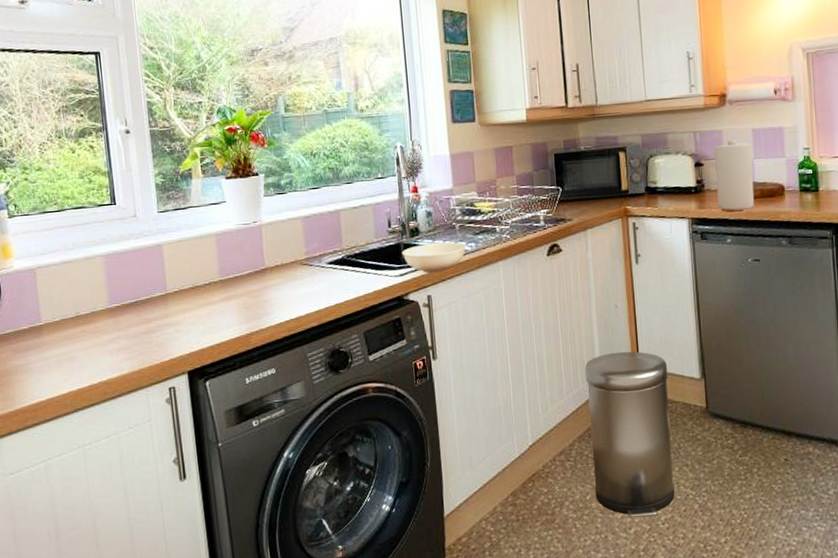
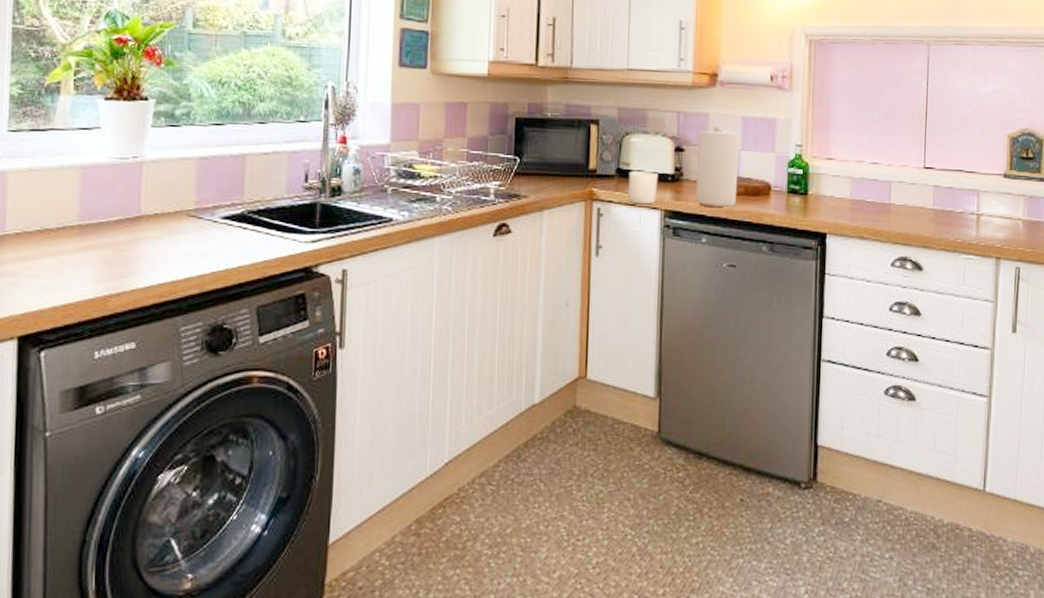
bowl: present [401,242,466,274] -> none [317,207,398,244]
pedal bin: present [584,351,675,519] -> none [517,358,619,560]
mug: none [656,186,684,216] -> present [628,171,658,205]

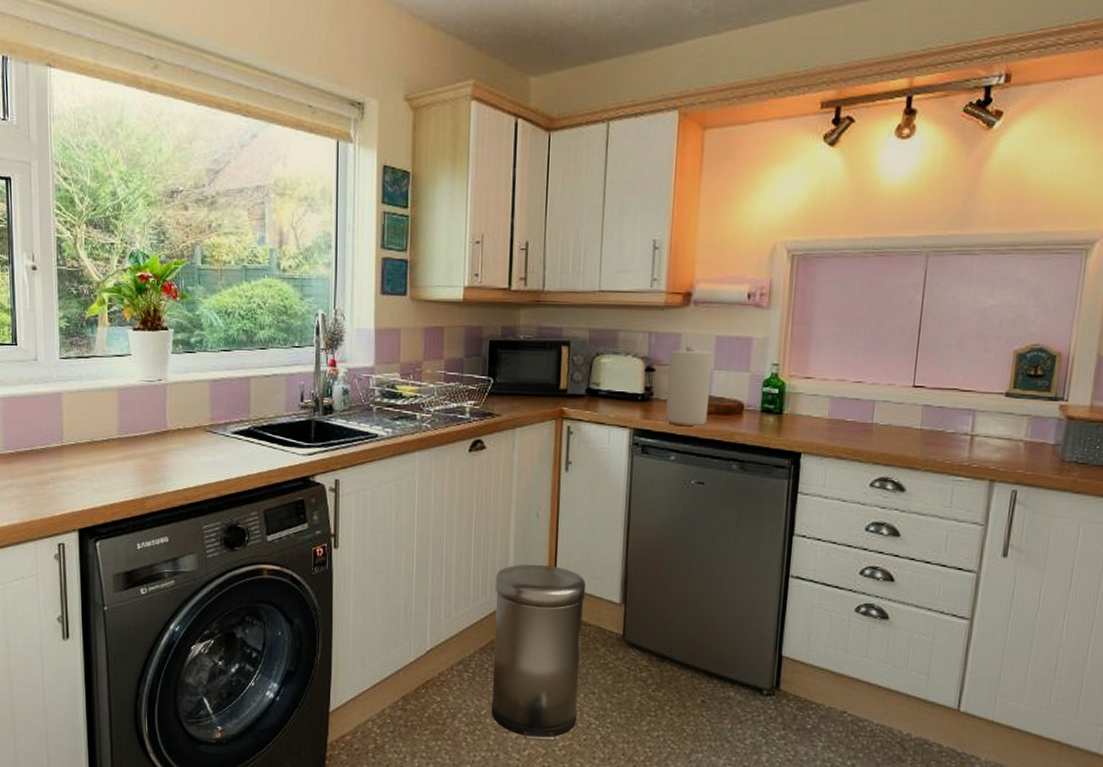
pedal bin: none [517,358,619,560] -> present [491,564,586,742]
mug: present [628,171,658,205] -> none [597,391,628,423]

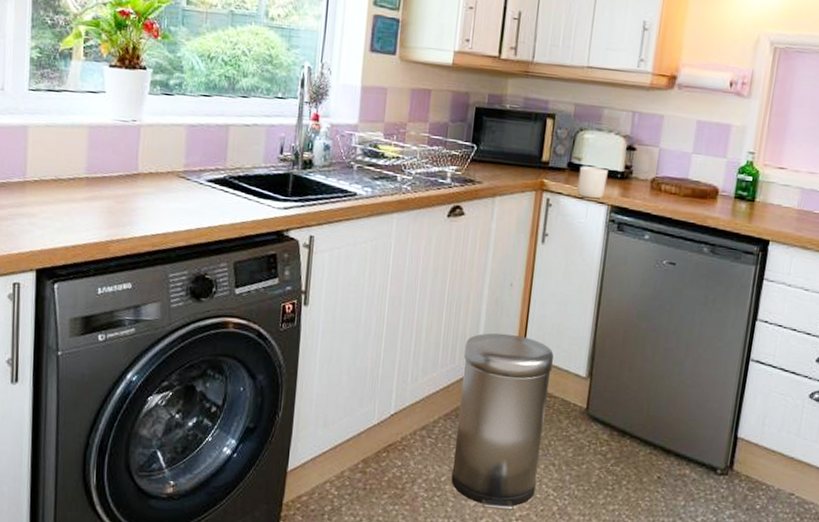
mug: none [597,391,628,423] -> present [577,166,608,199]
paper towel holder: present [666,346,713,427] -> none [643,128,693,208]

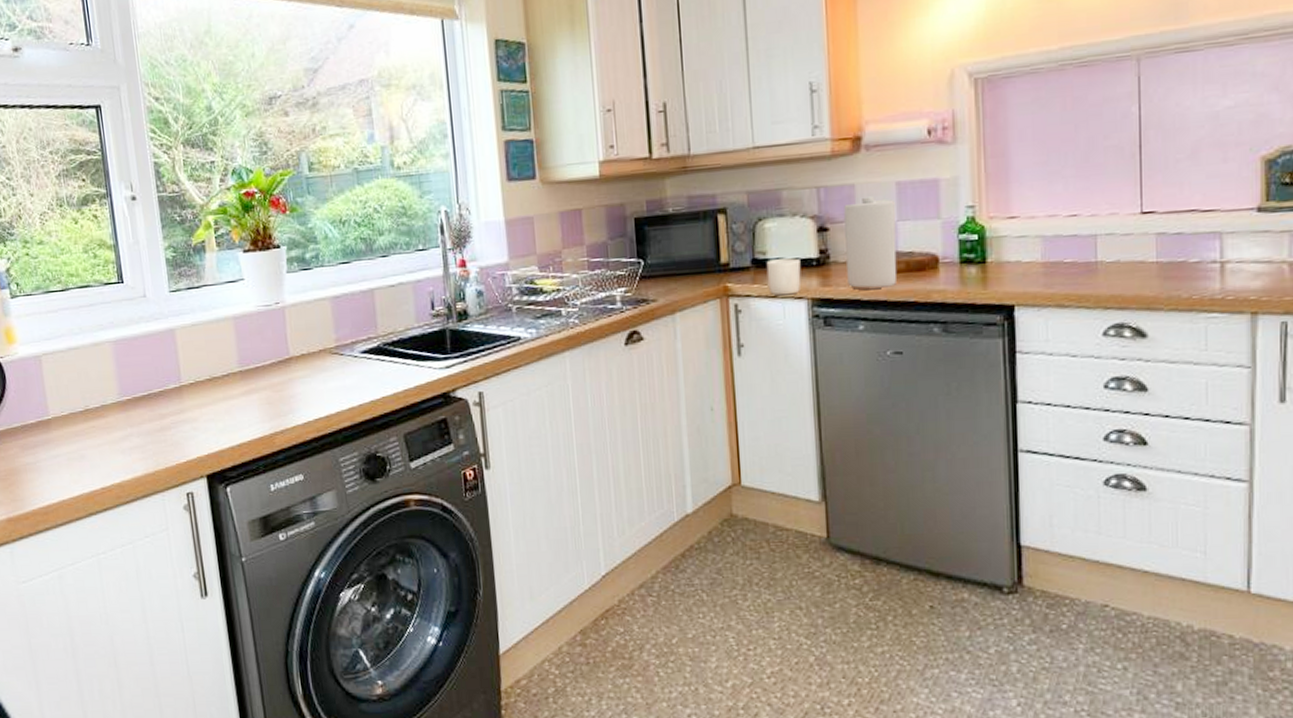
pedal bin: present [451,333,554,511] -> none [671,465,784,669]
paper towel holder: none [643,128,693,208] -> present [844,196,897,290]

